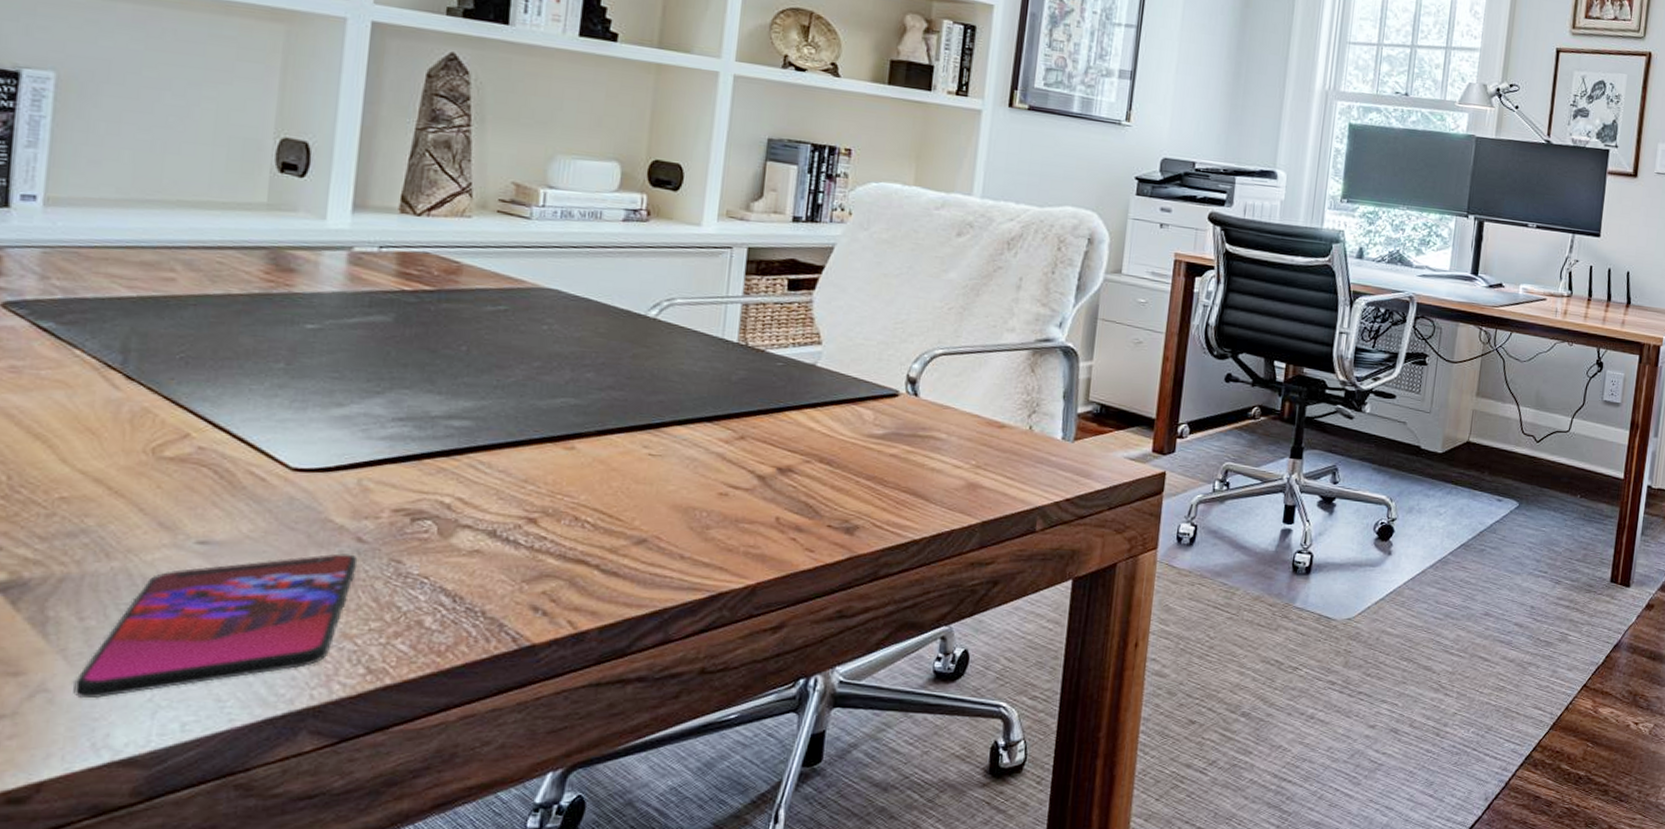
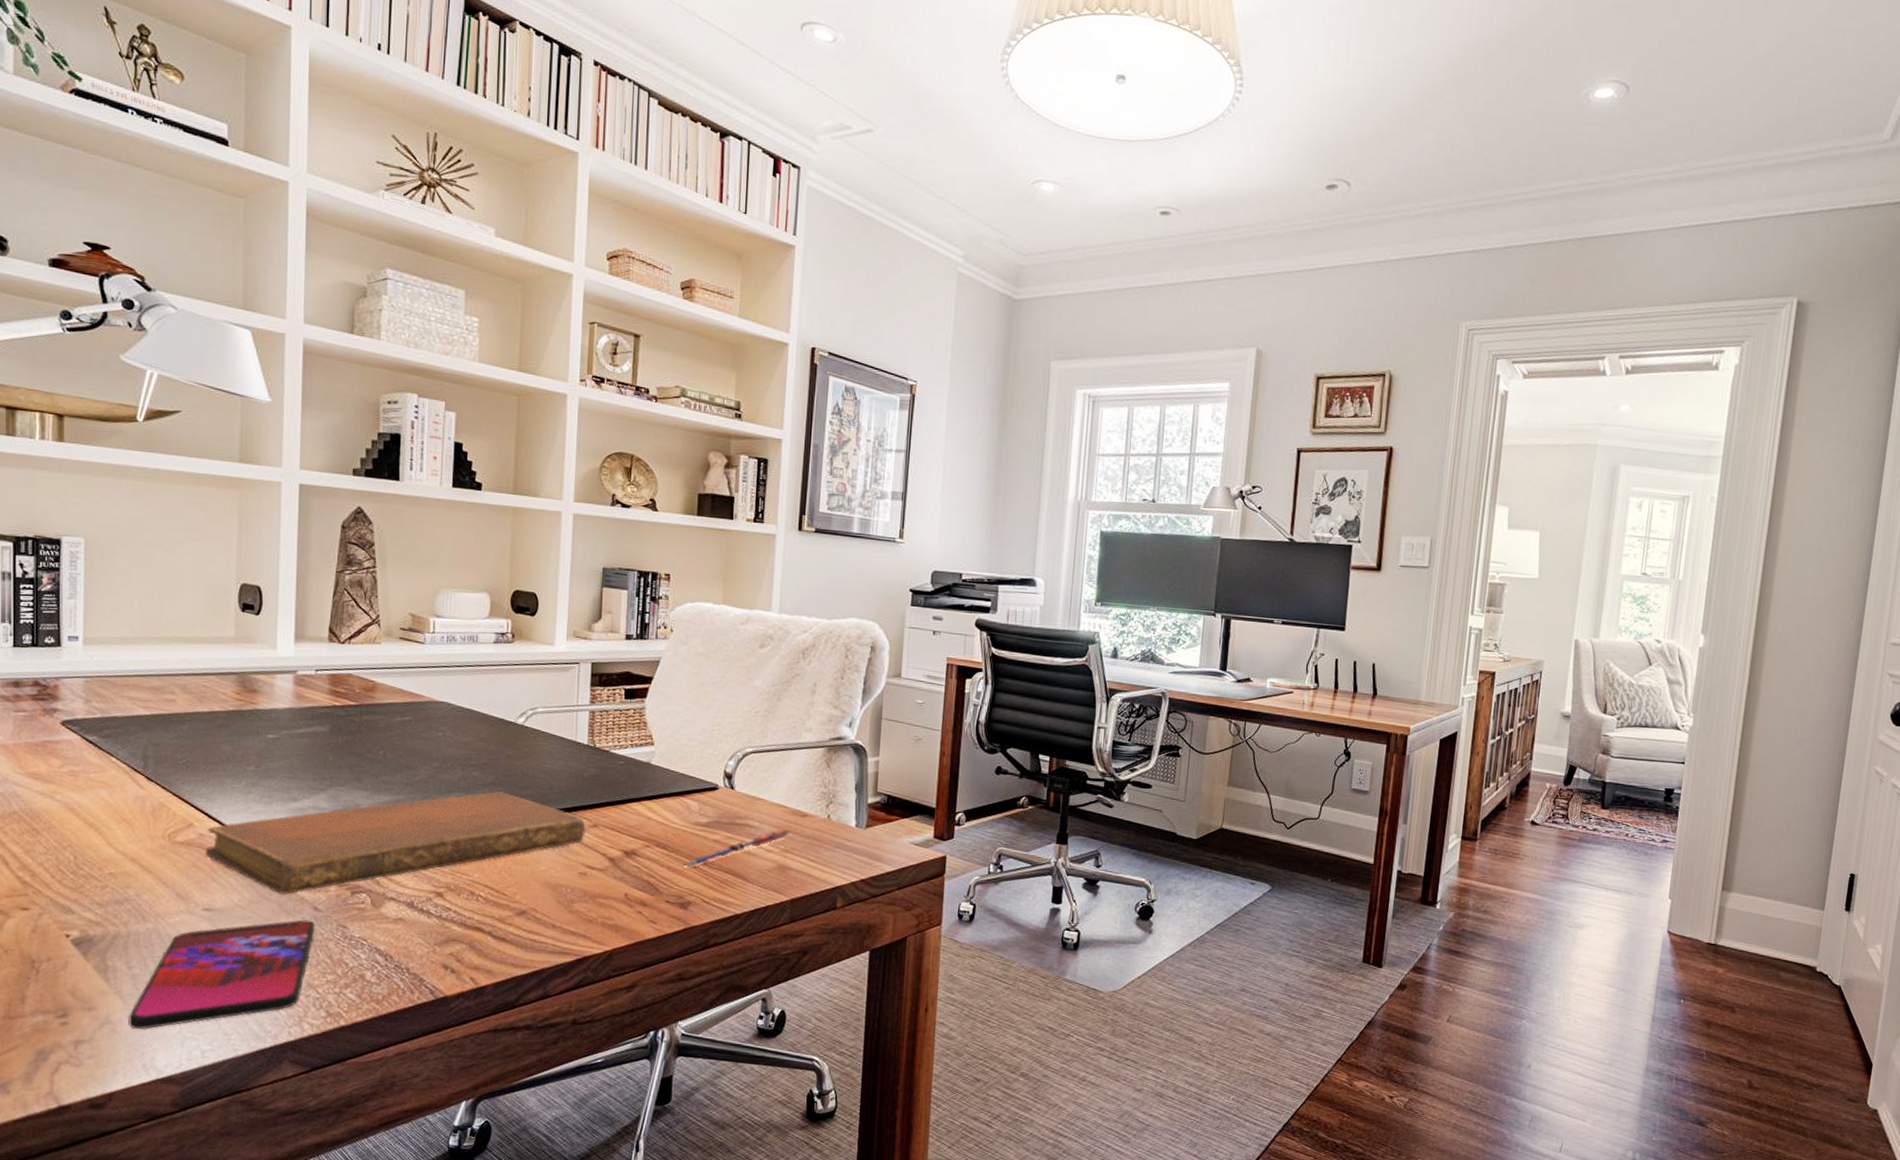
notebook: none [203,396,730,523] -> present [204,791,586,895]
pen: none [848,442,984,487] -> present [681,829,790,868]

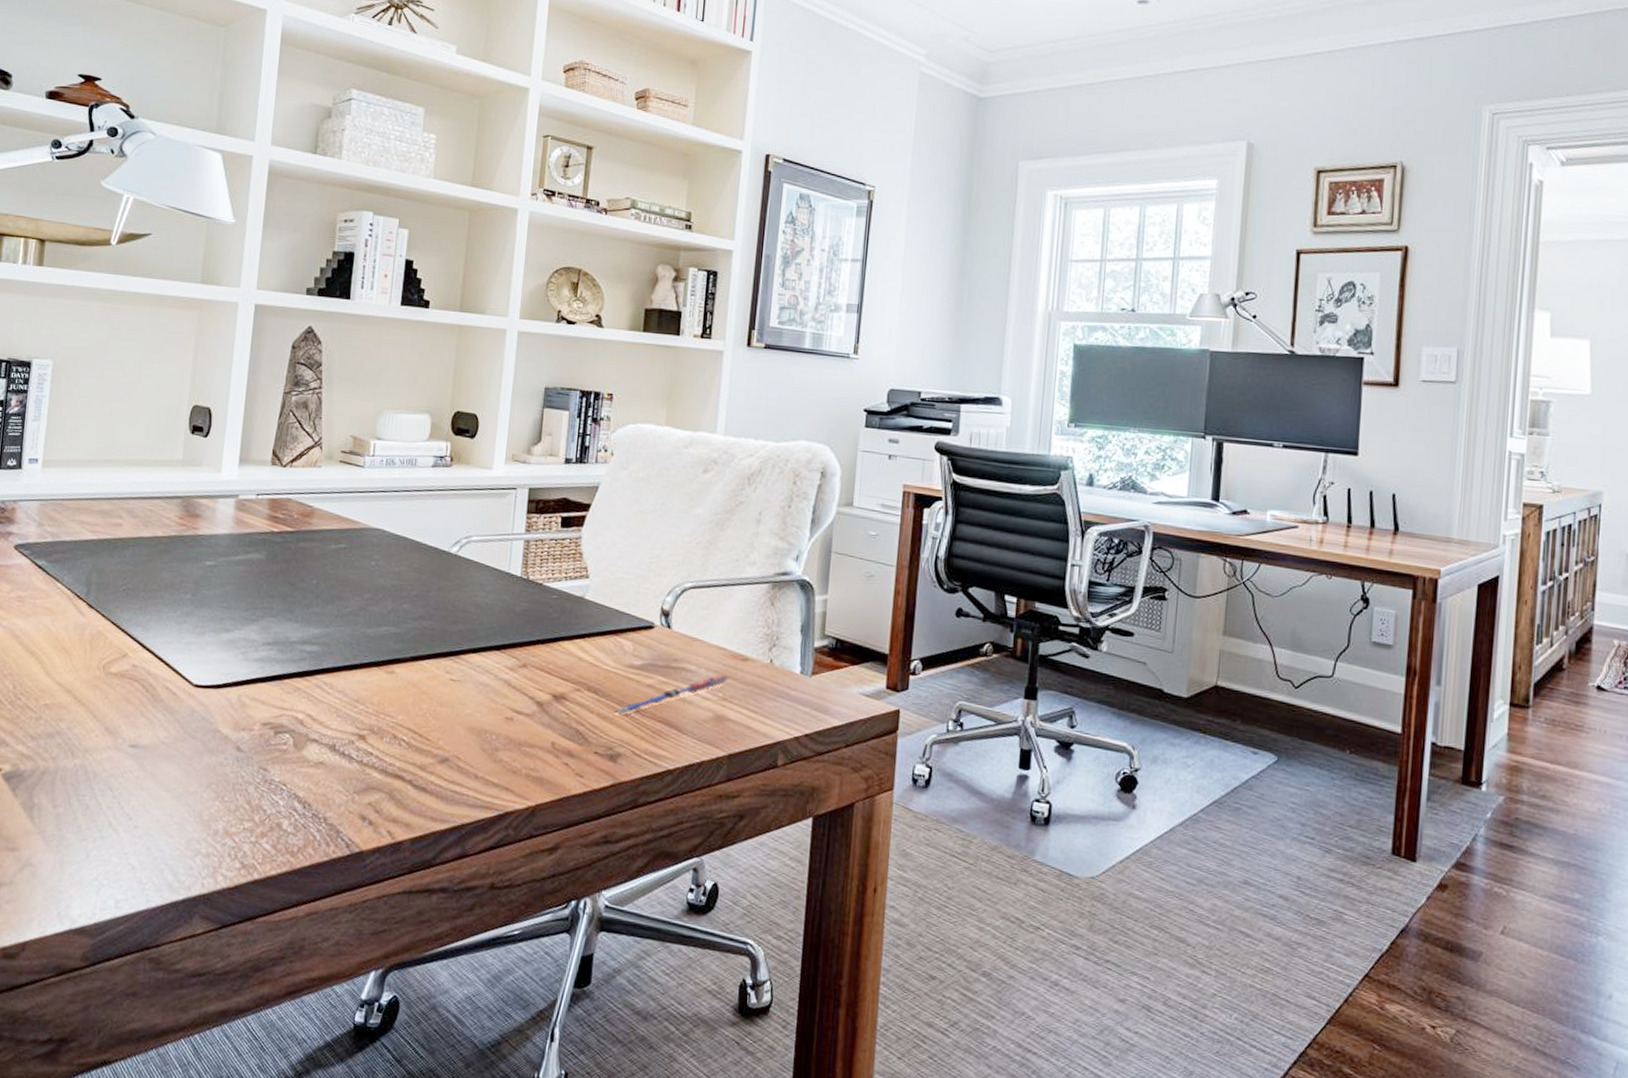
smartphone: present [128,919,316,1030] -> none [48,760,237,875]
notebook: present [204,791,586,895] -> none [135,625,515,732]

